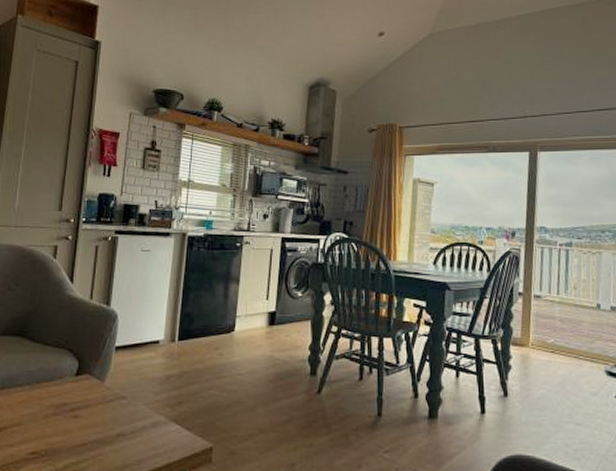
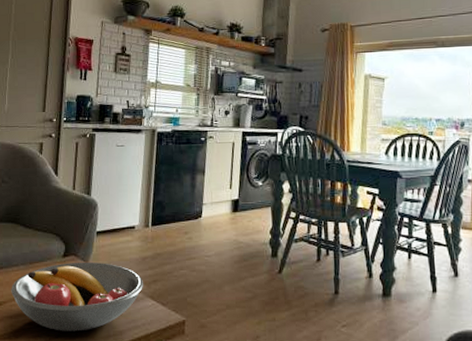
fruit bowl: none [13,381,168,461] -> present [11,262,144,331]

